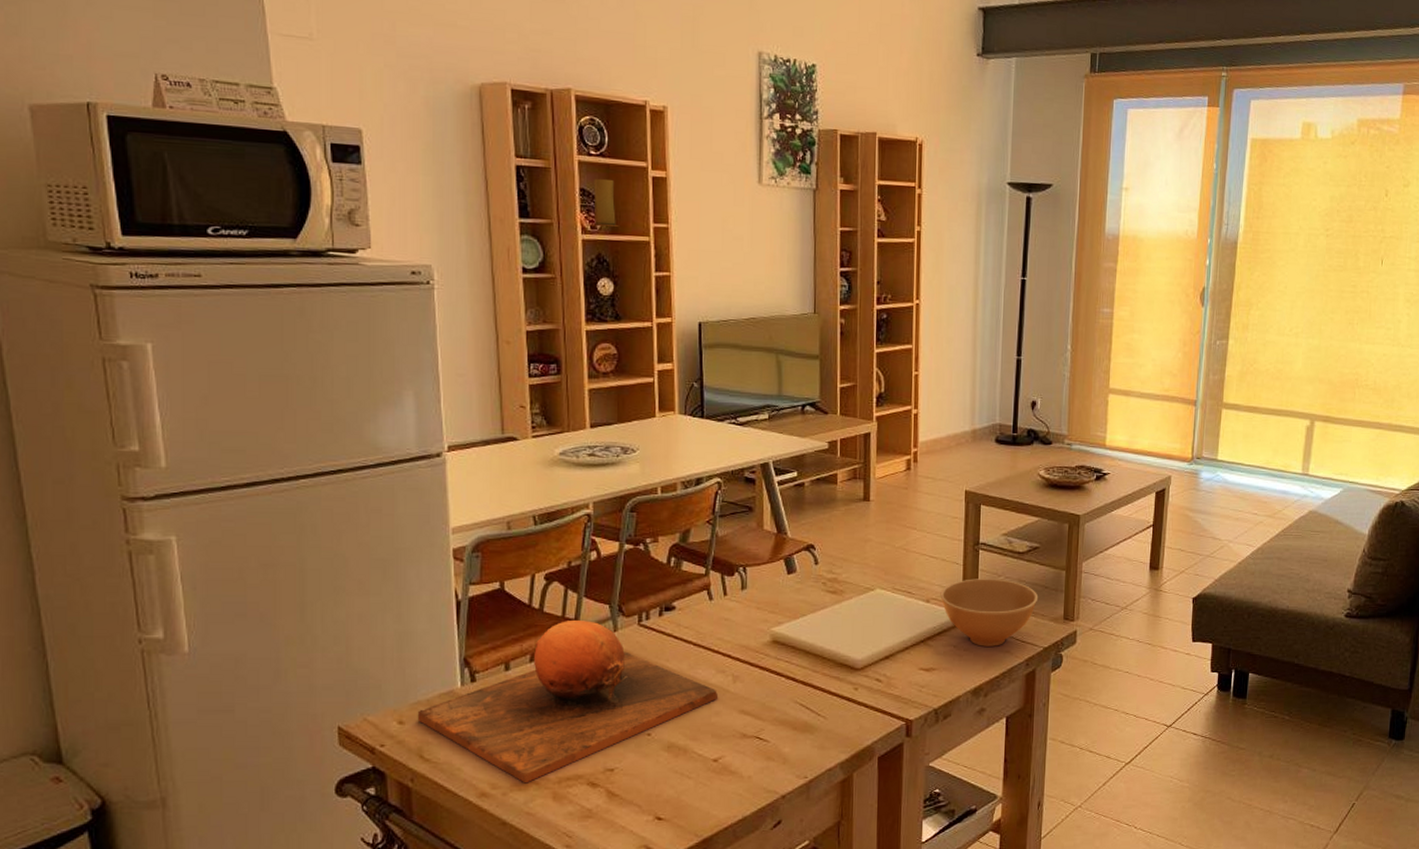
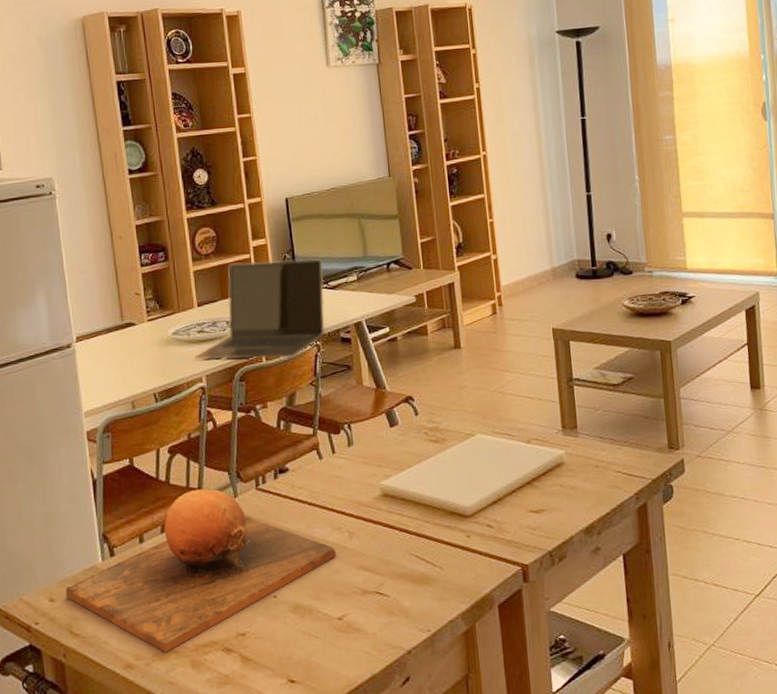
laptop: none [582,385,733,492] -> present [195,259,325,360]
candle: present [592,178,619,228] -> none [183,81,208,125]
bowl: present [940,579,1039,648] -> none [540,413,640,485]

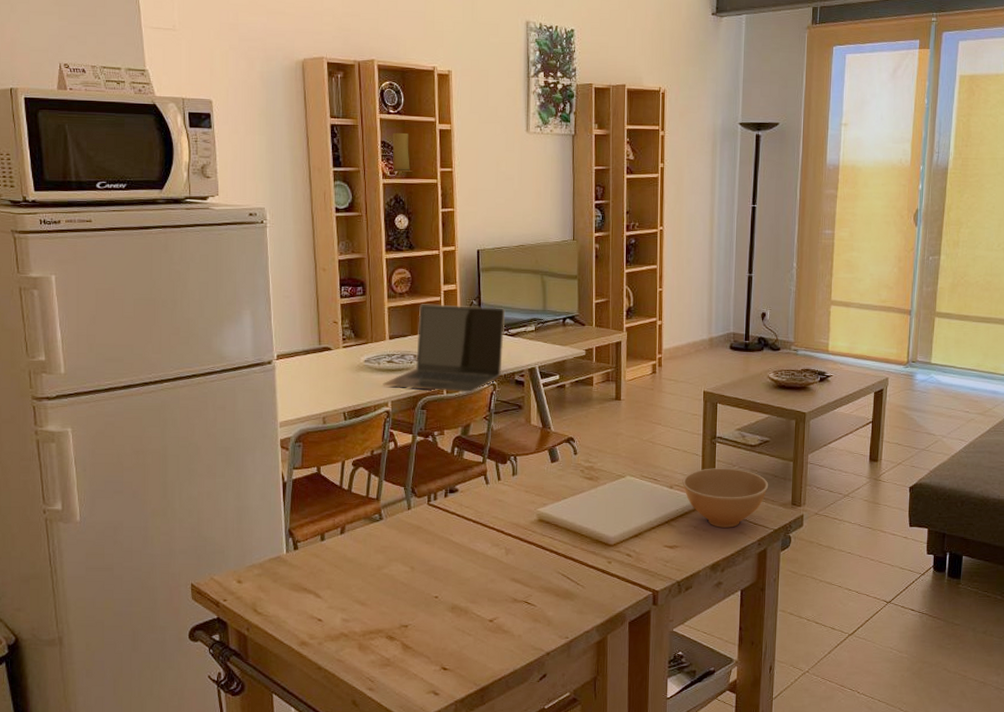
chopping board: present [65,488,337,653] -> none [252,499,494,635]
candle: none [183,81,208,125] -> present [390,132,412,173]
bowl: none [540,413,640,485] -> present [682,468,769,529]

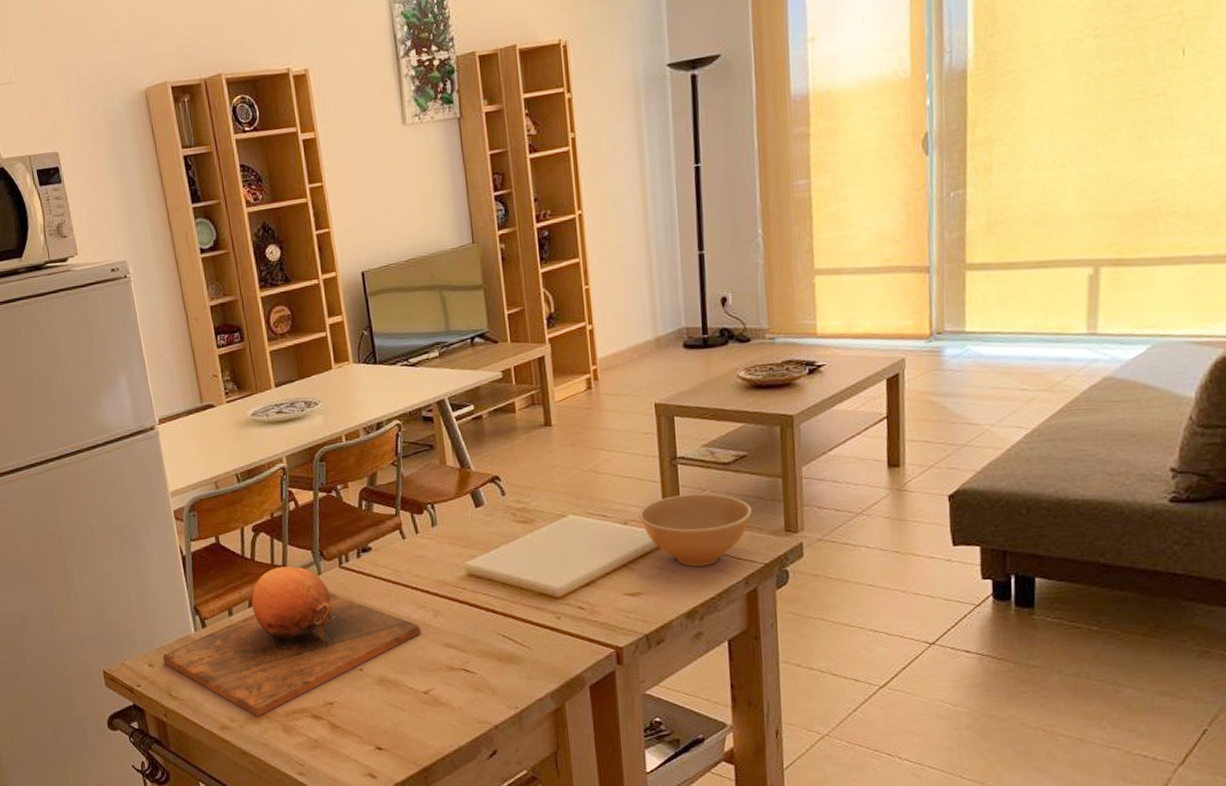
chopping board: none [252,499,494,635] -> present [162,566,422,717]
laptop: present [383,304,506,393] -> none [274,335,406,441]
candle: present [390,132,412,173] -> none [251,151,278,199]

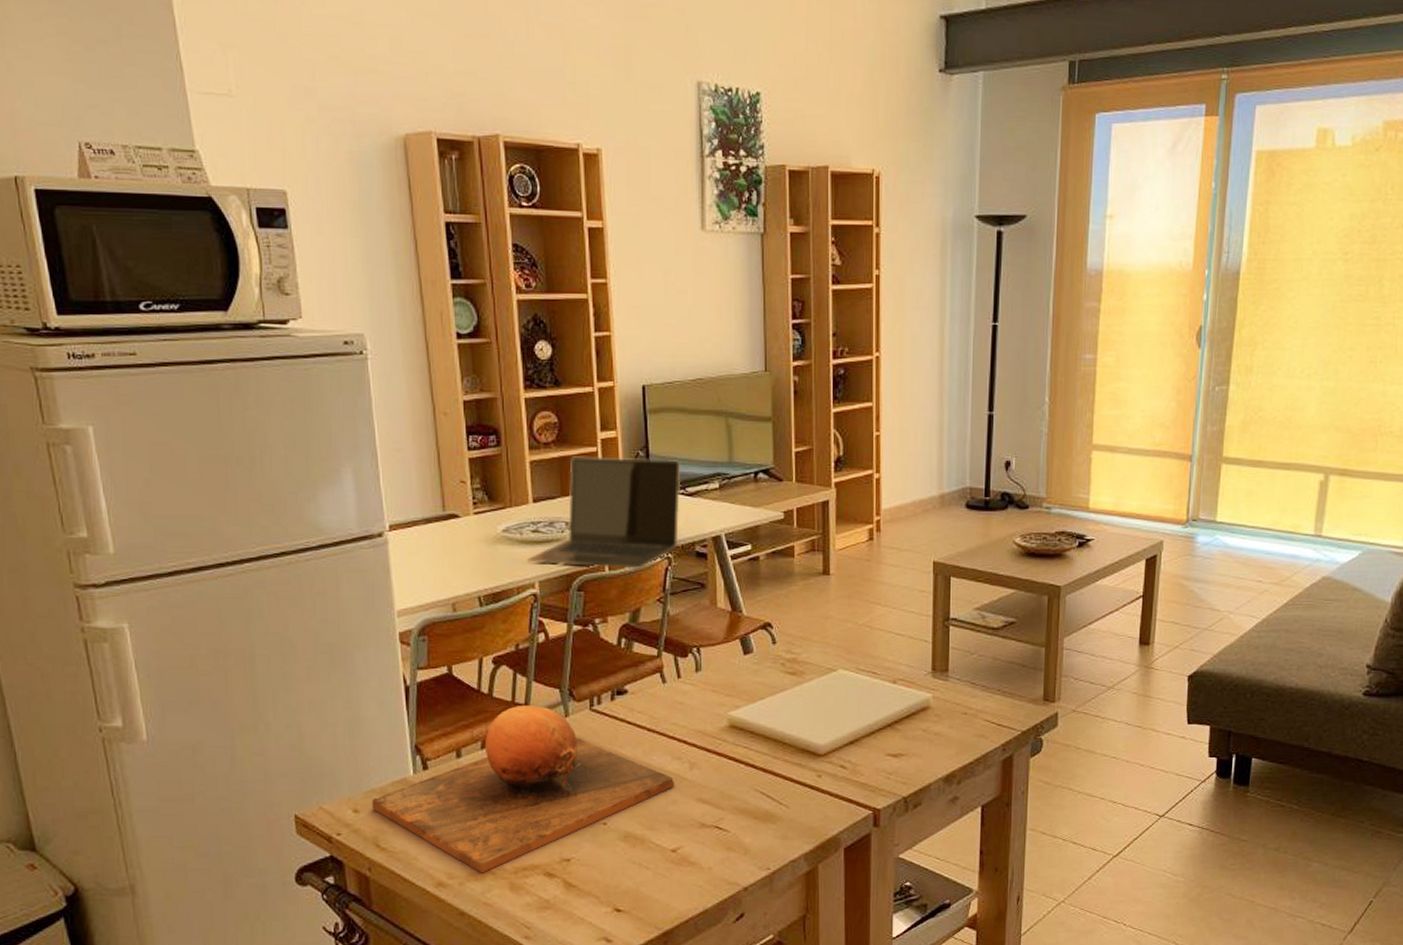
laptop: none [274,335,406,441] -> present [527,456,681,569]
bowl: present [638,493,752,568] -> none [908,657,1015,732]

